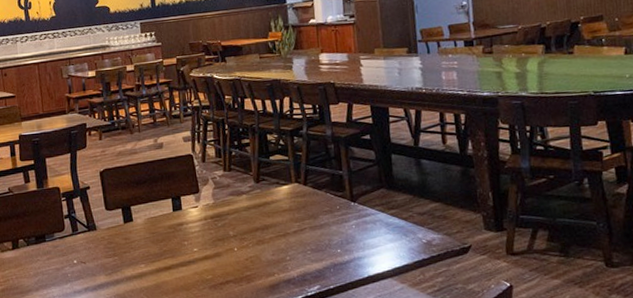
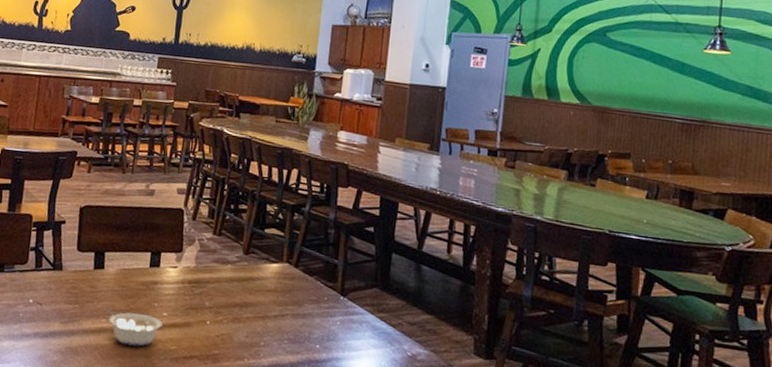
legume: none [141,253,196,283] -> present [104,308,163,347]

